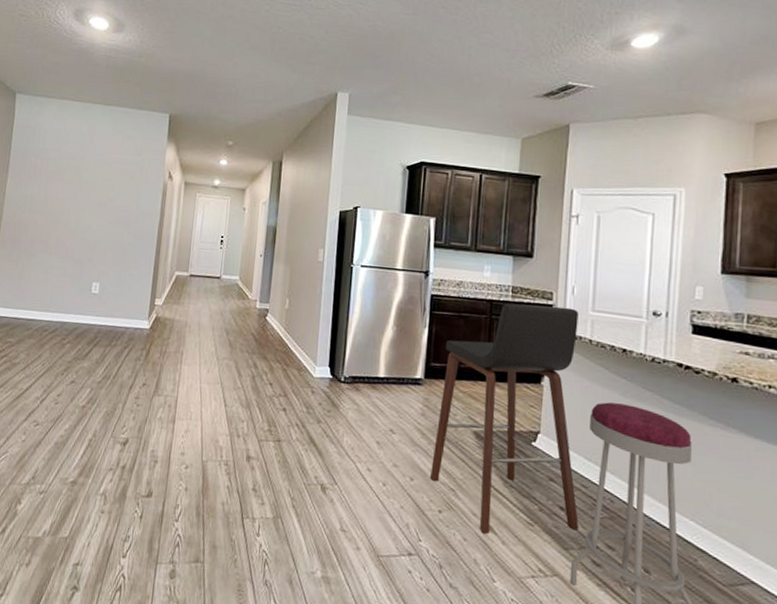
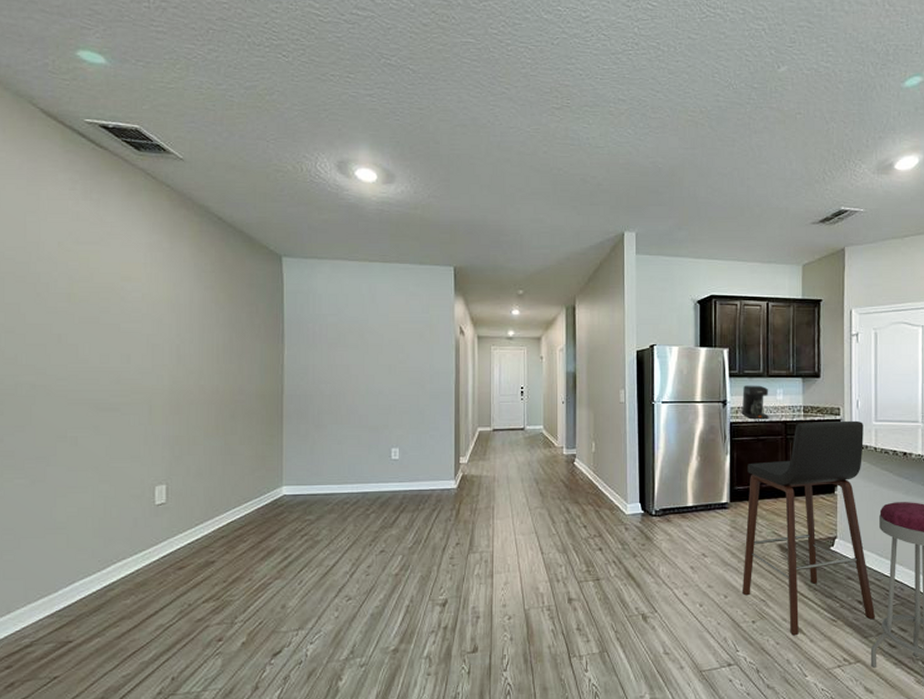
coffee maker: none [444,257,476,296] -> present [741,385,769,419]

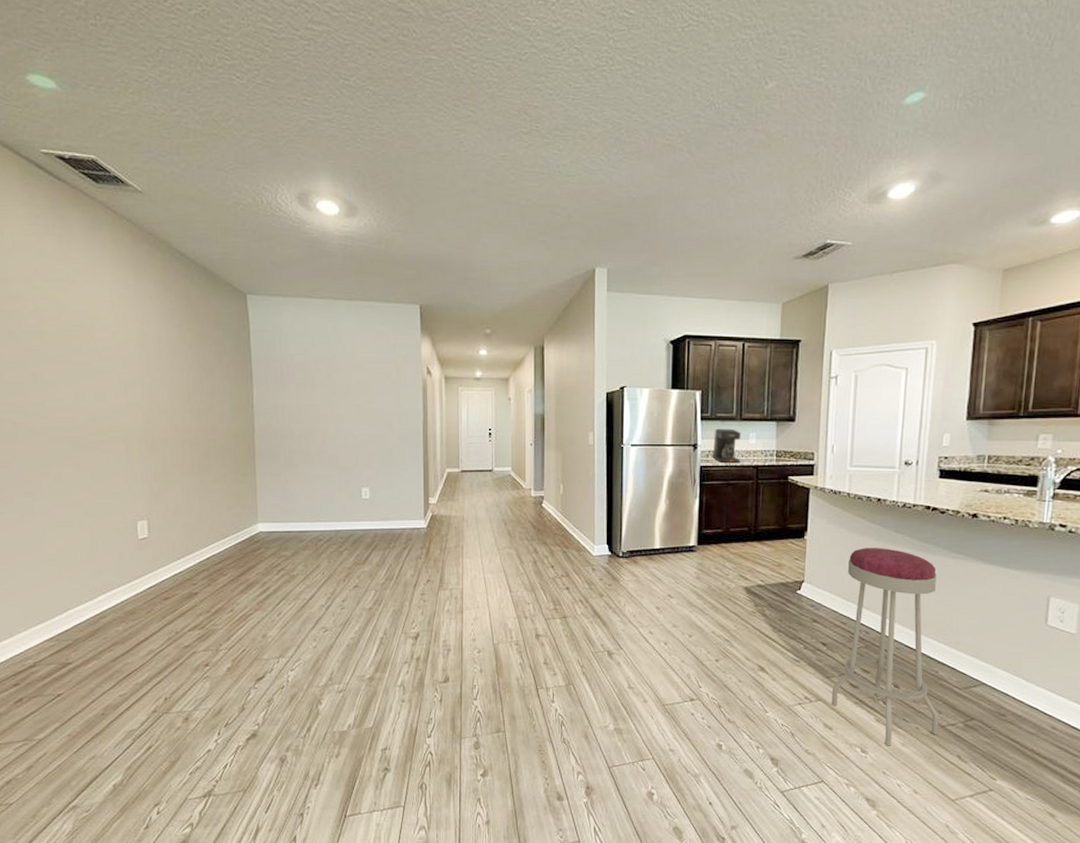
bar stool: present [743,420,875,636] -> none [707,465,839,674]

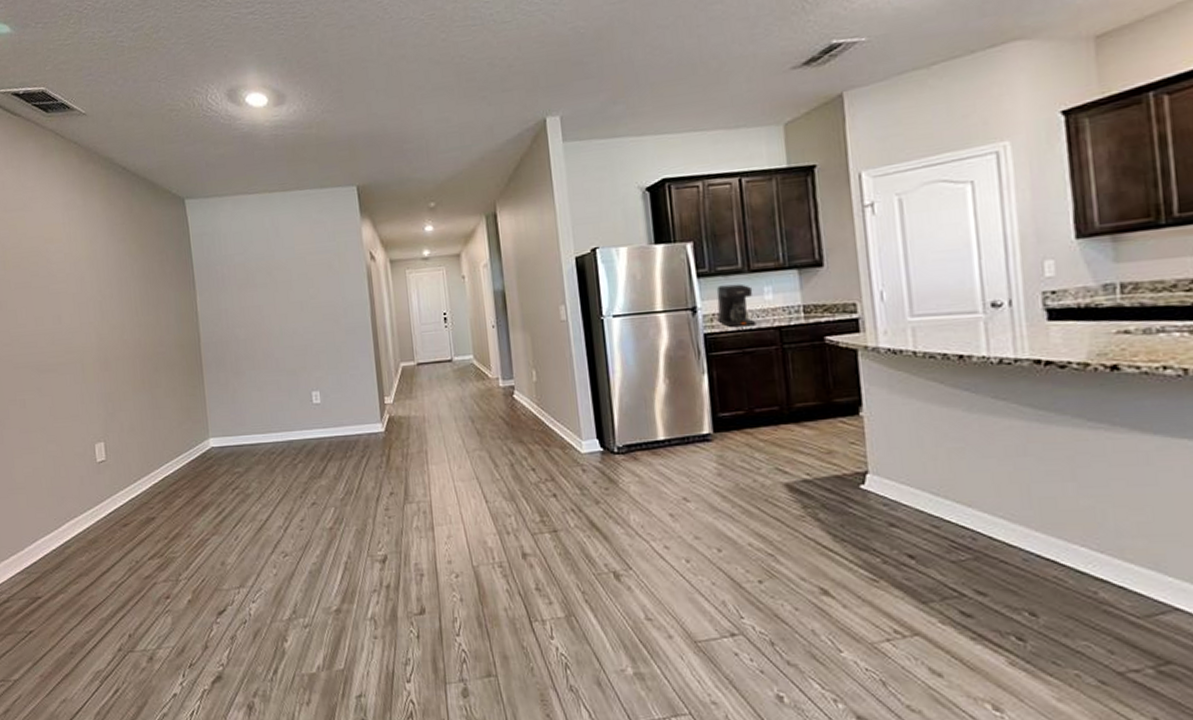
bar stool: present [831,548,939,746] -> none [929,421,1114,702]

